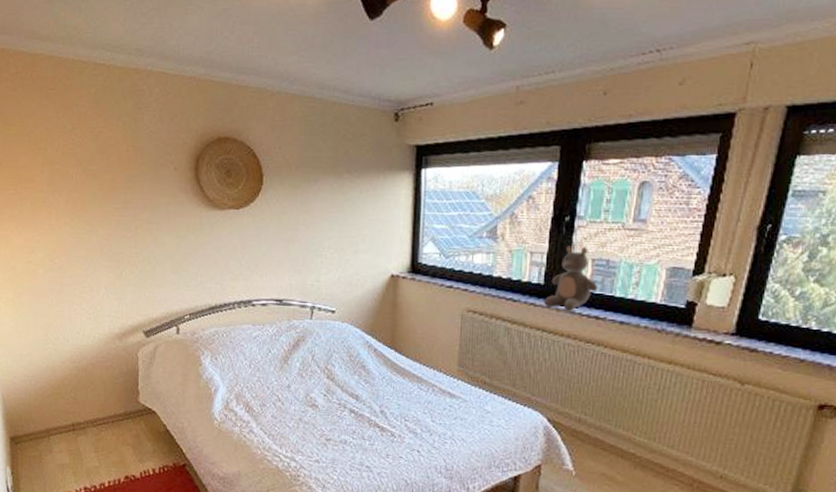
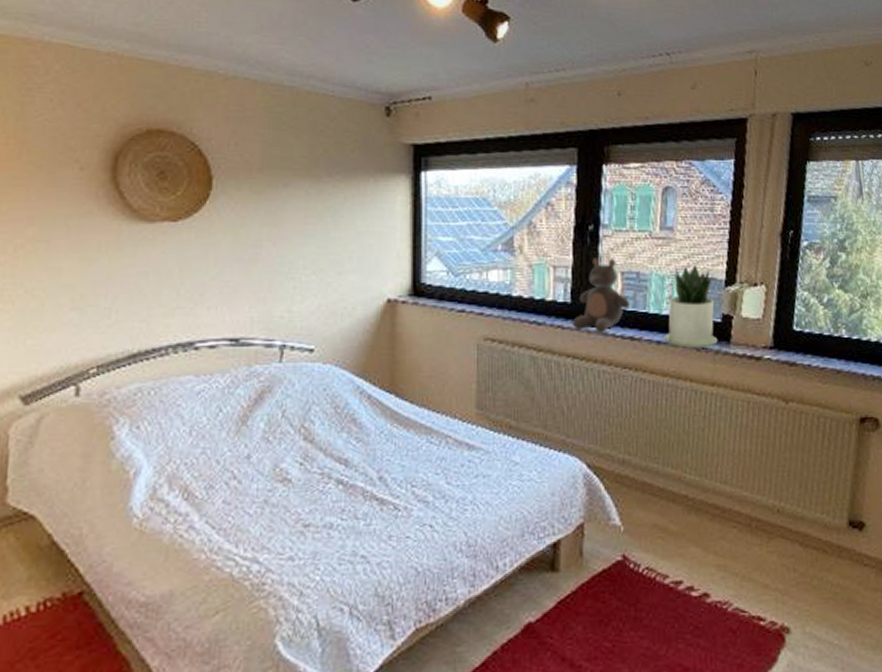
planter: none [627,254,683,330] -> present [664,264,718,348]

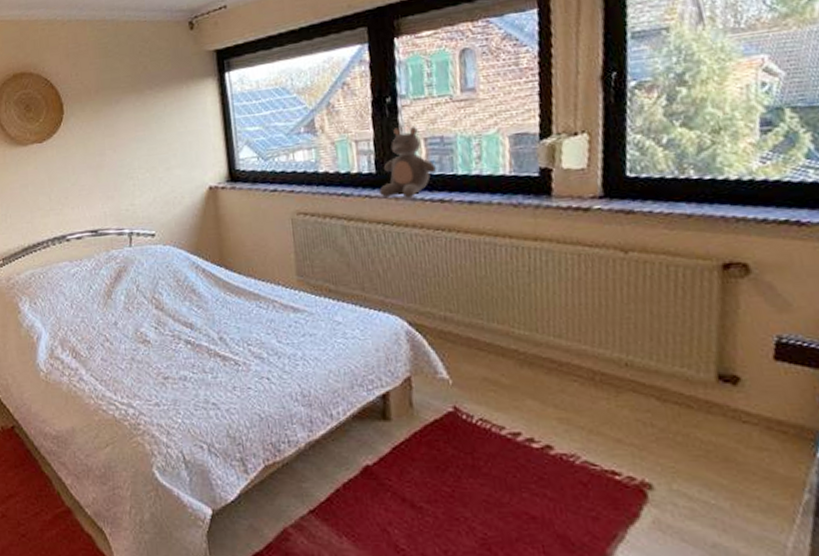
planter: present [664,264,718,348] -> none [476,121,537,206]

